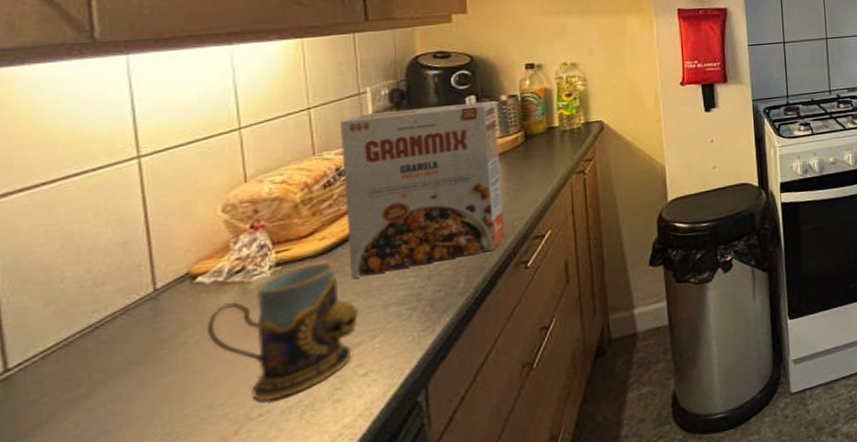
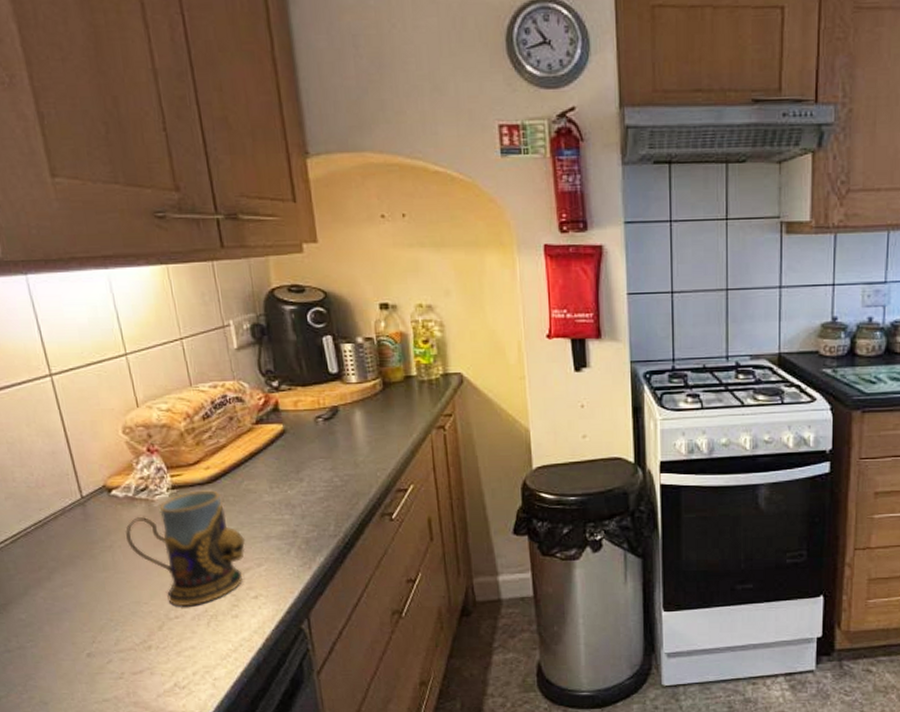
cereal box: present [339,100,504,279] -> none [209,342,369,509]

